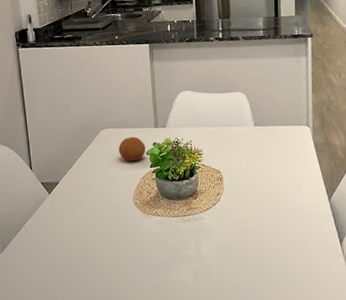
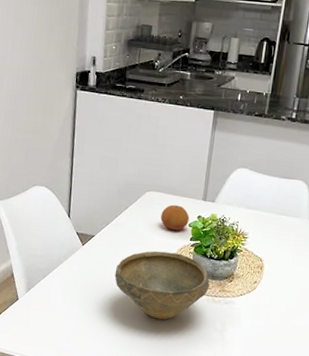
bowl: none [85,182,177,251] -> present [114,250,210,320]

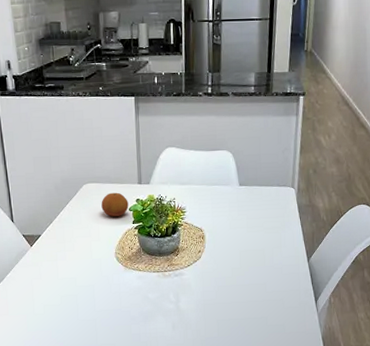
bowl: present [114,250,210,320] -> none [67,237,158,303]

